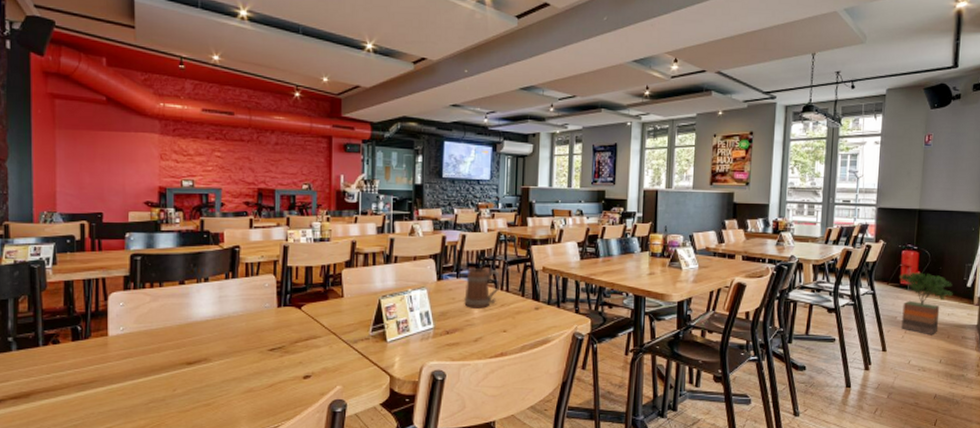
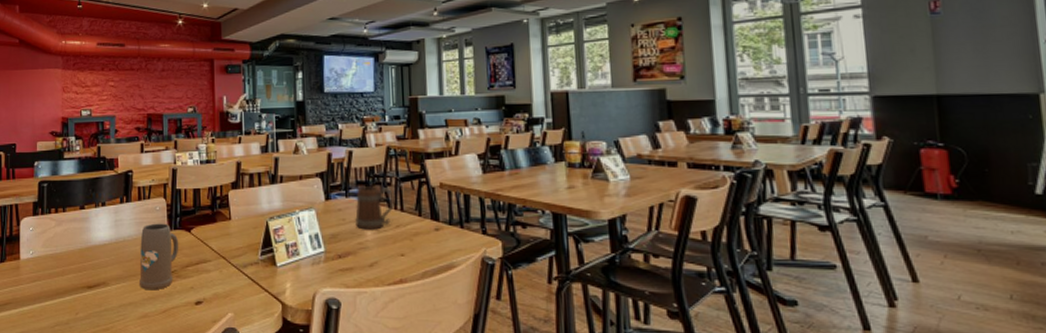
beer mug: none [245,299,289,365] -> present [139,223,179,289]
potted tree: present [900,272,953,336] -> none [922,177,1014,261]

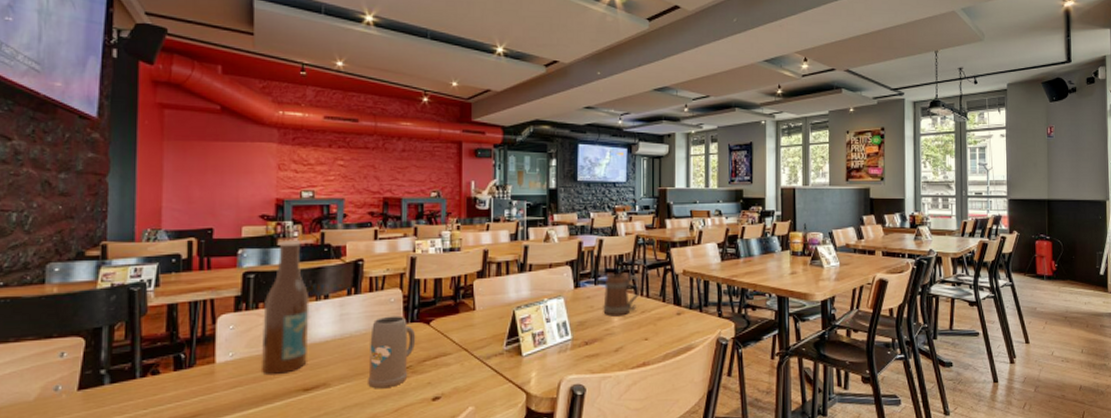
beer bottle: none [53,154,91,271] -> present [260,241,310,374]

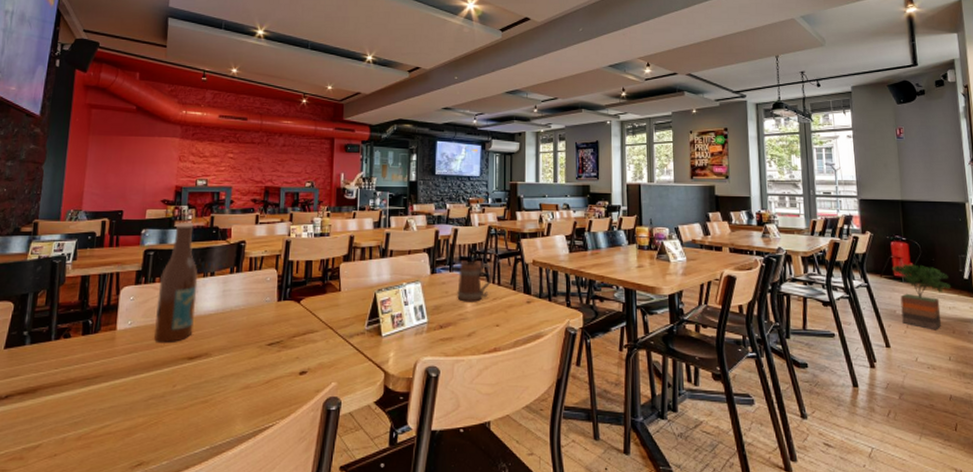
beer mug: present [368,316,416,388] -> none [244,293,288,360]
potted tree: none [1036,262,1087,325] -> present [892,264,951,331]

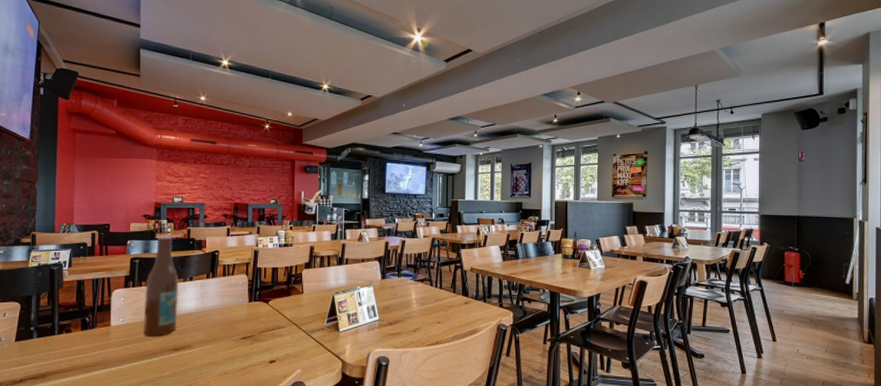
beer mug: present [457,261,494,304] -> none [404,268,436,304]
potted tree: present [892,264,951,331] -> none [784,271,833,327]

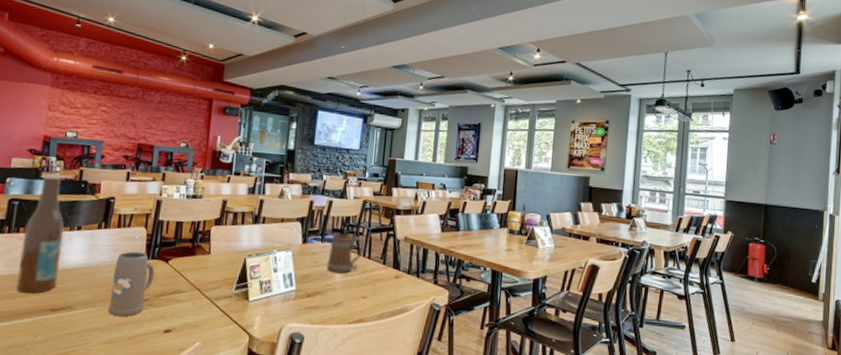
beer mug: none [221,295,258,351] -> present [108,251,155,316]
beer mug: none [404,268,436,304] -> present [327,233,365,275]

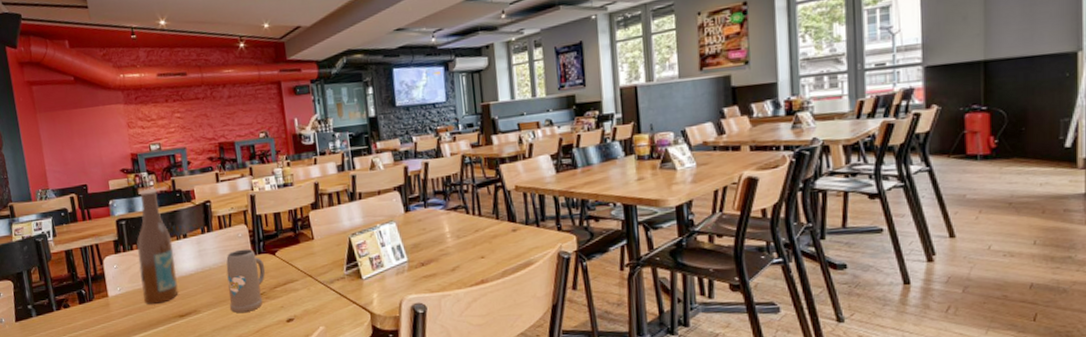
beer mug: present [327,233,365,275] -> none [434,194,473,238]

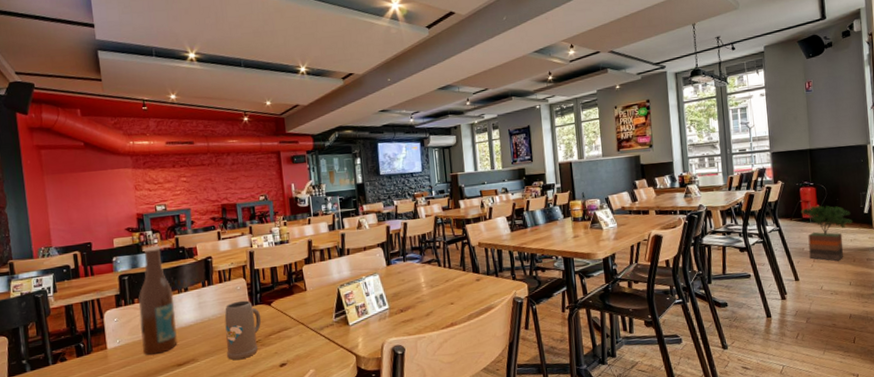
potted tree: none [965,136,1045,213] -> present [801,205,852,261]

